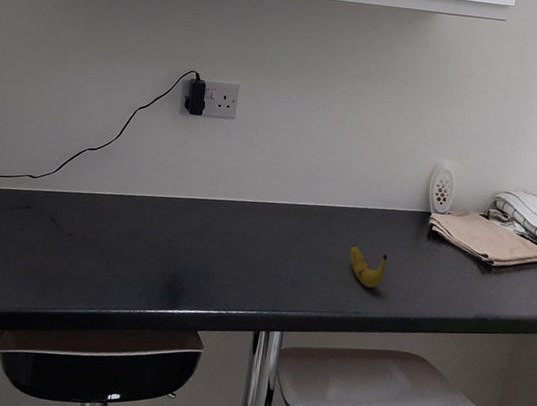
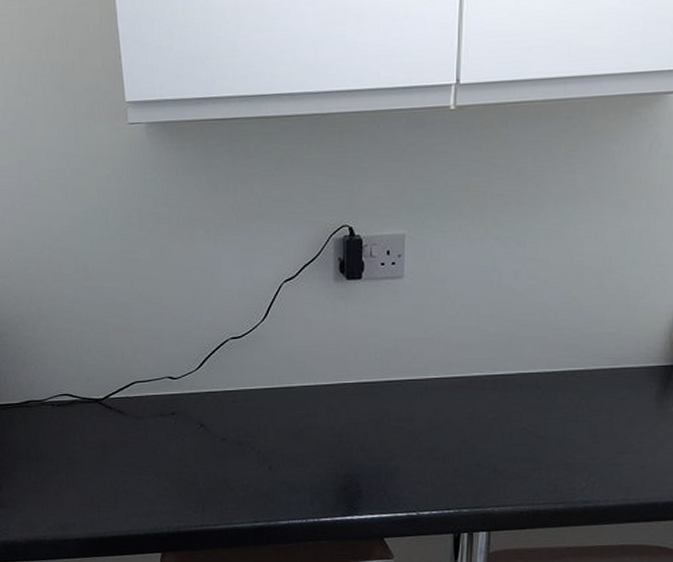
banana: present [350,245,388,288] -> none [569,418,621,469]

